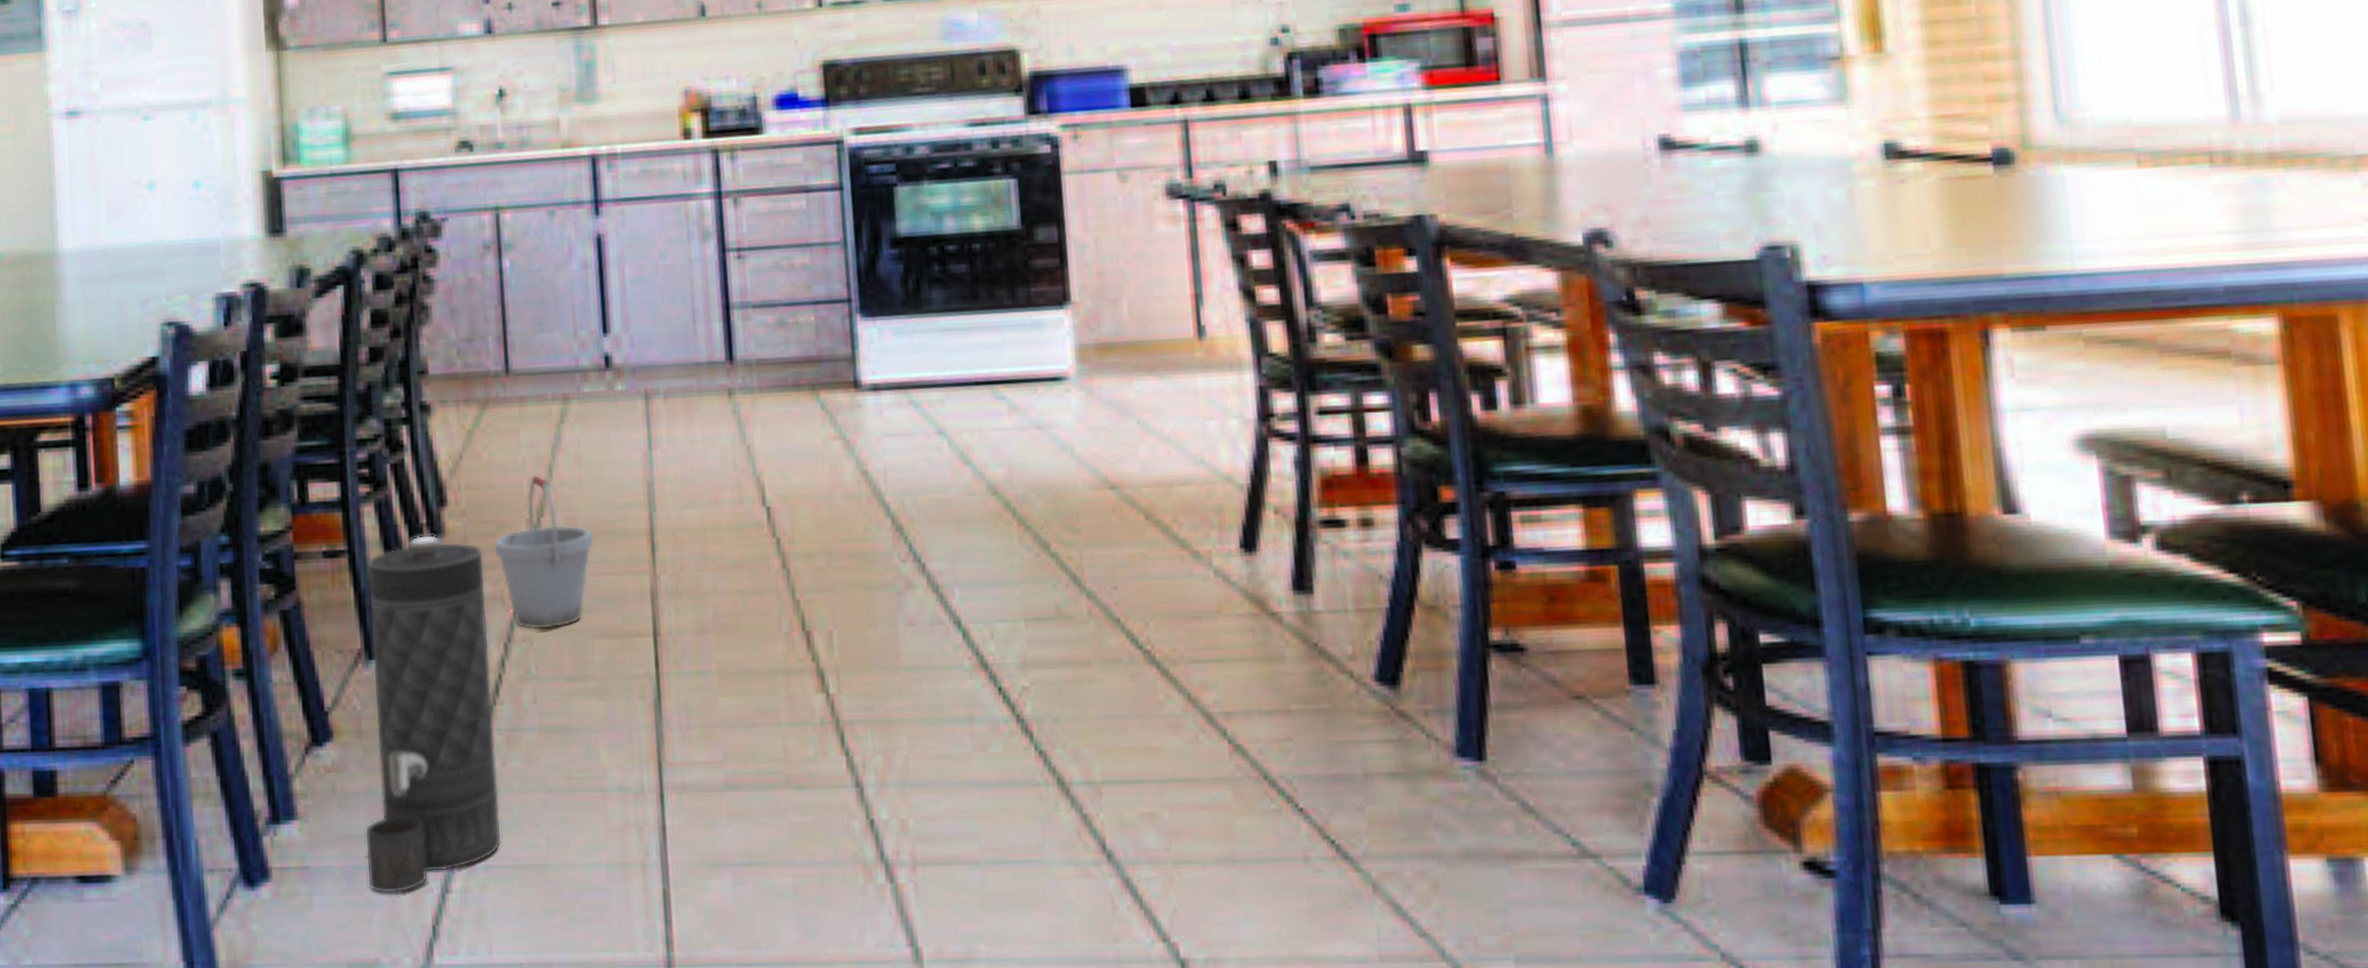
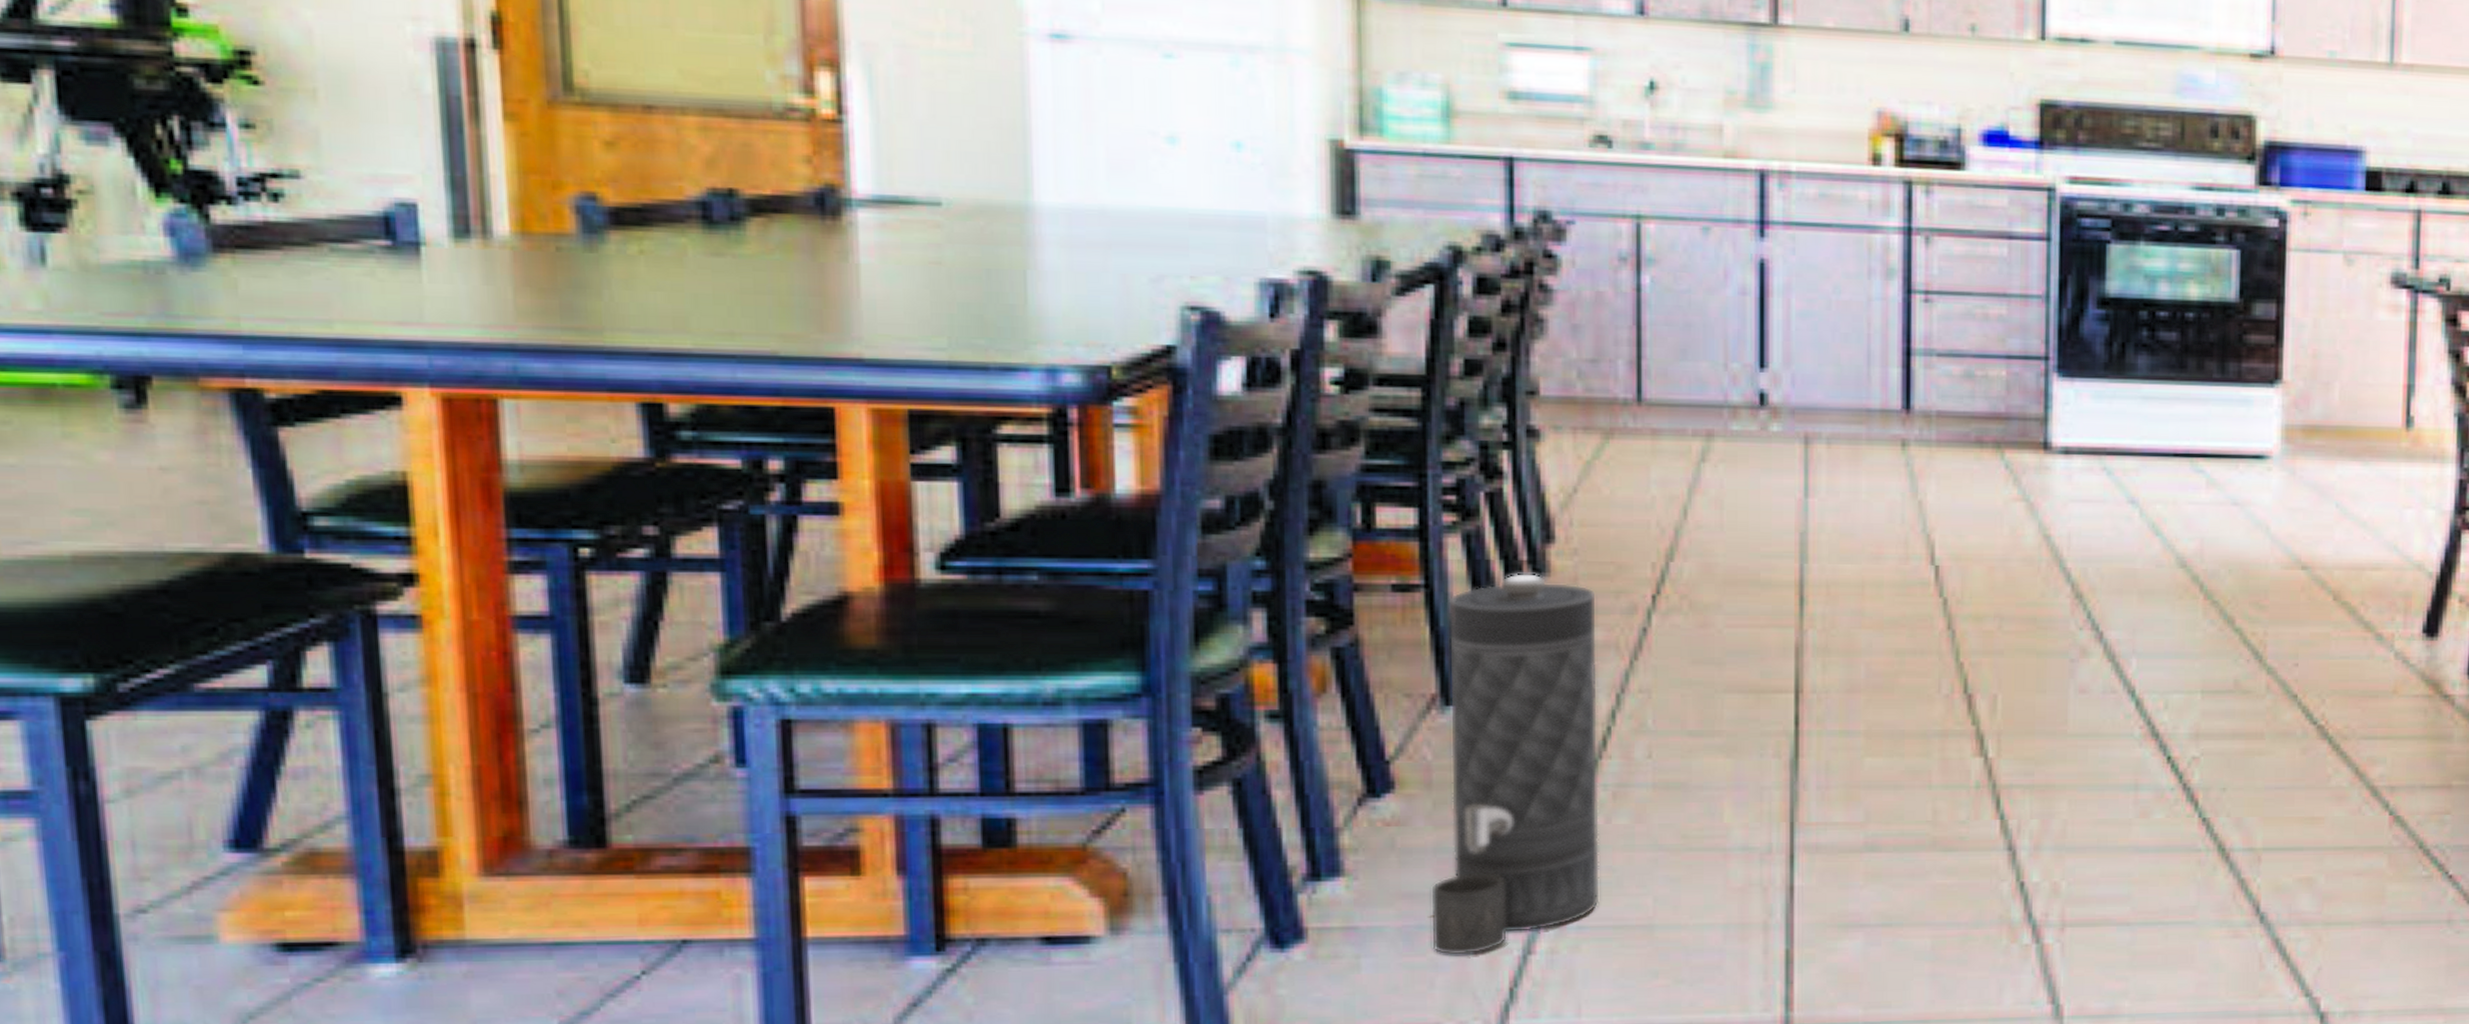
bucket: present [494,475,595,630] -> none [1610,516,1733,682]

